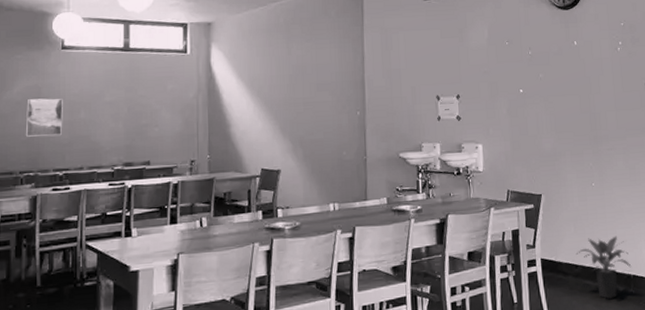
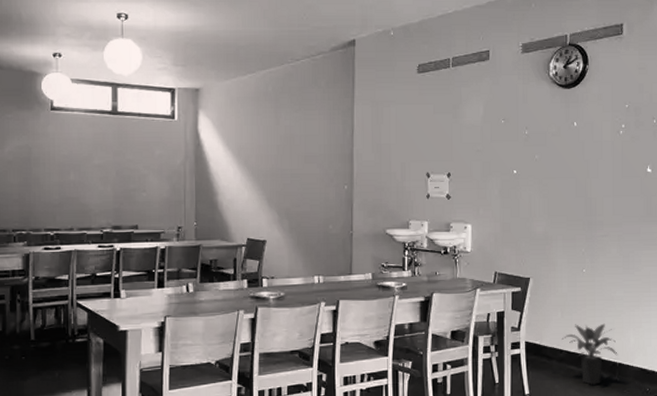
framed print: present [25,98,63,137] -> none [17,159,53,197]

